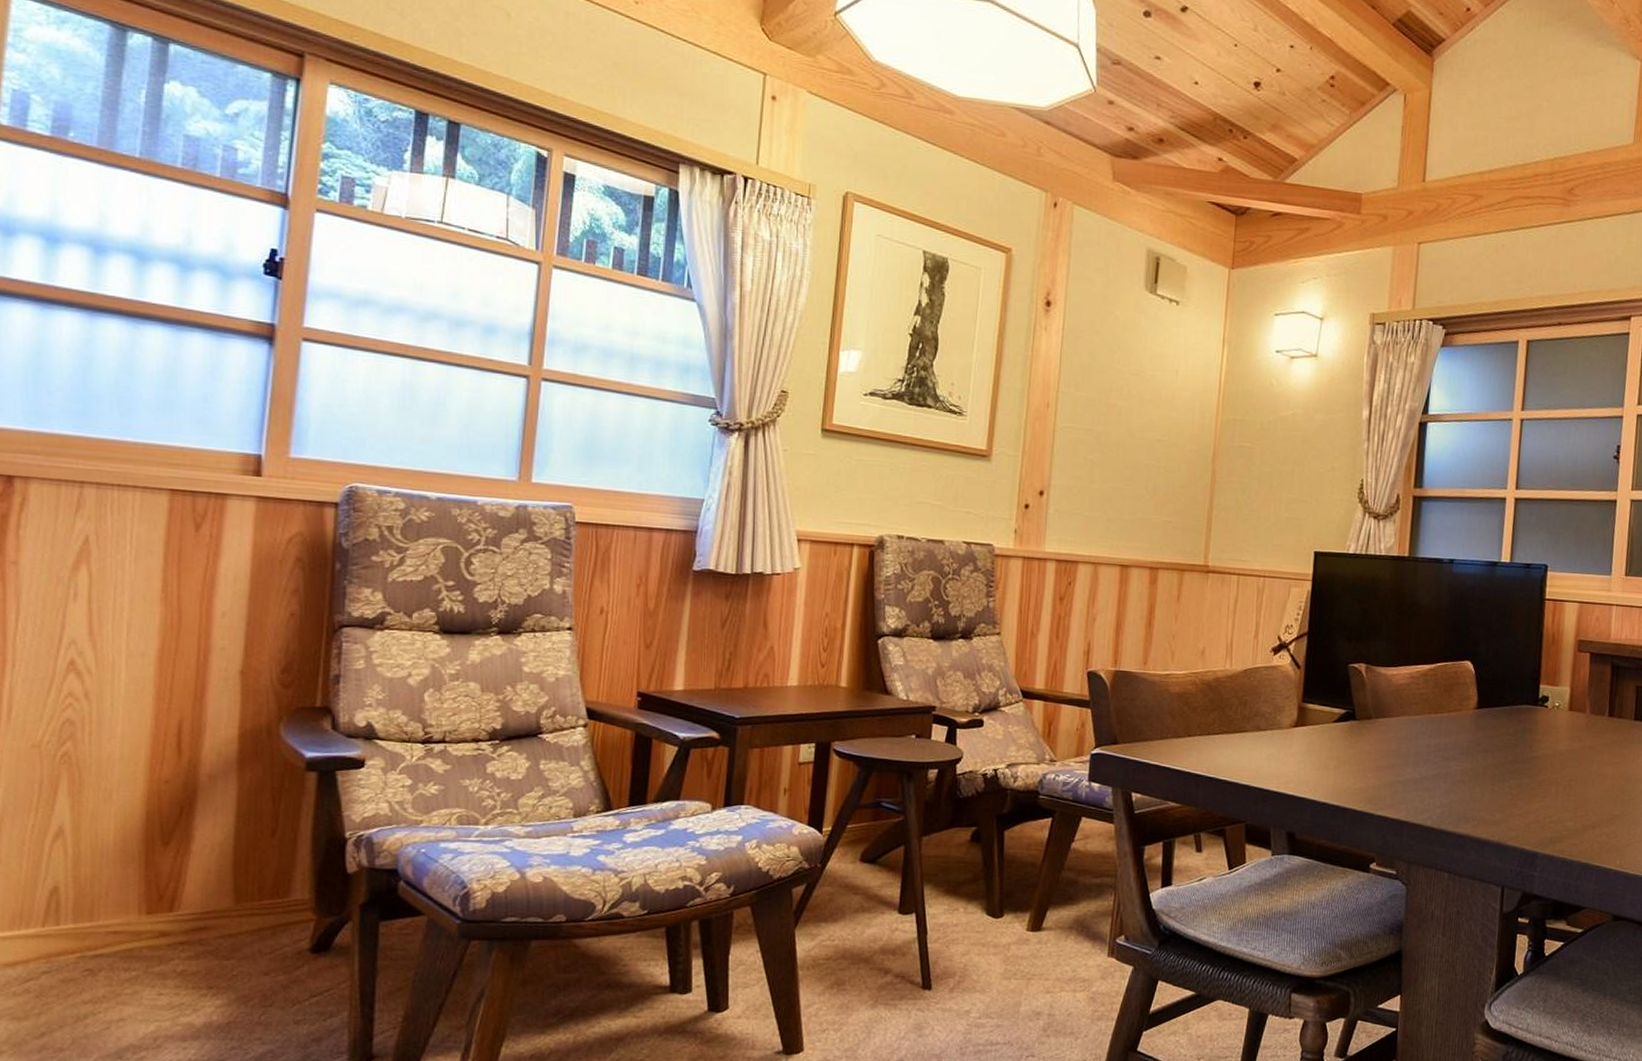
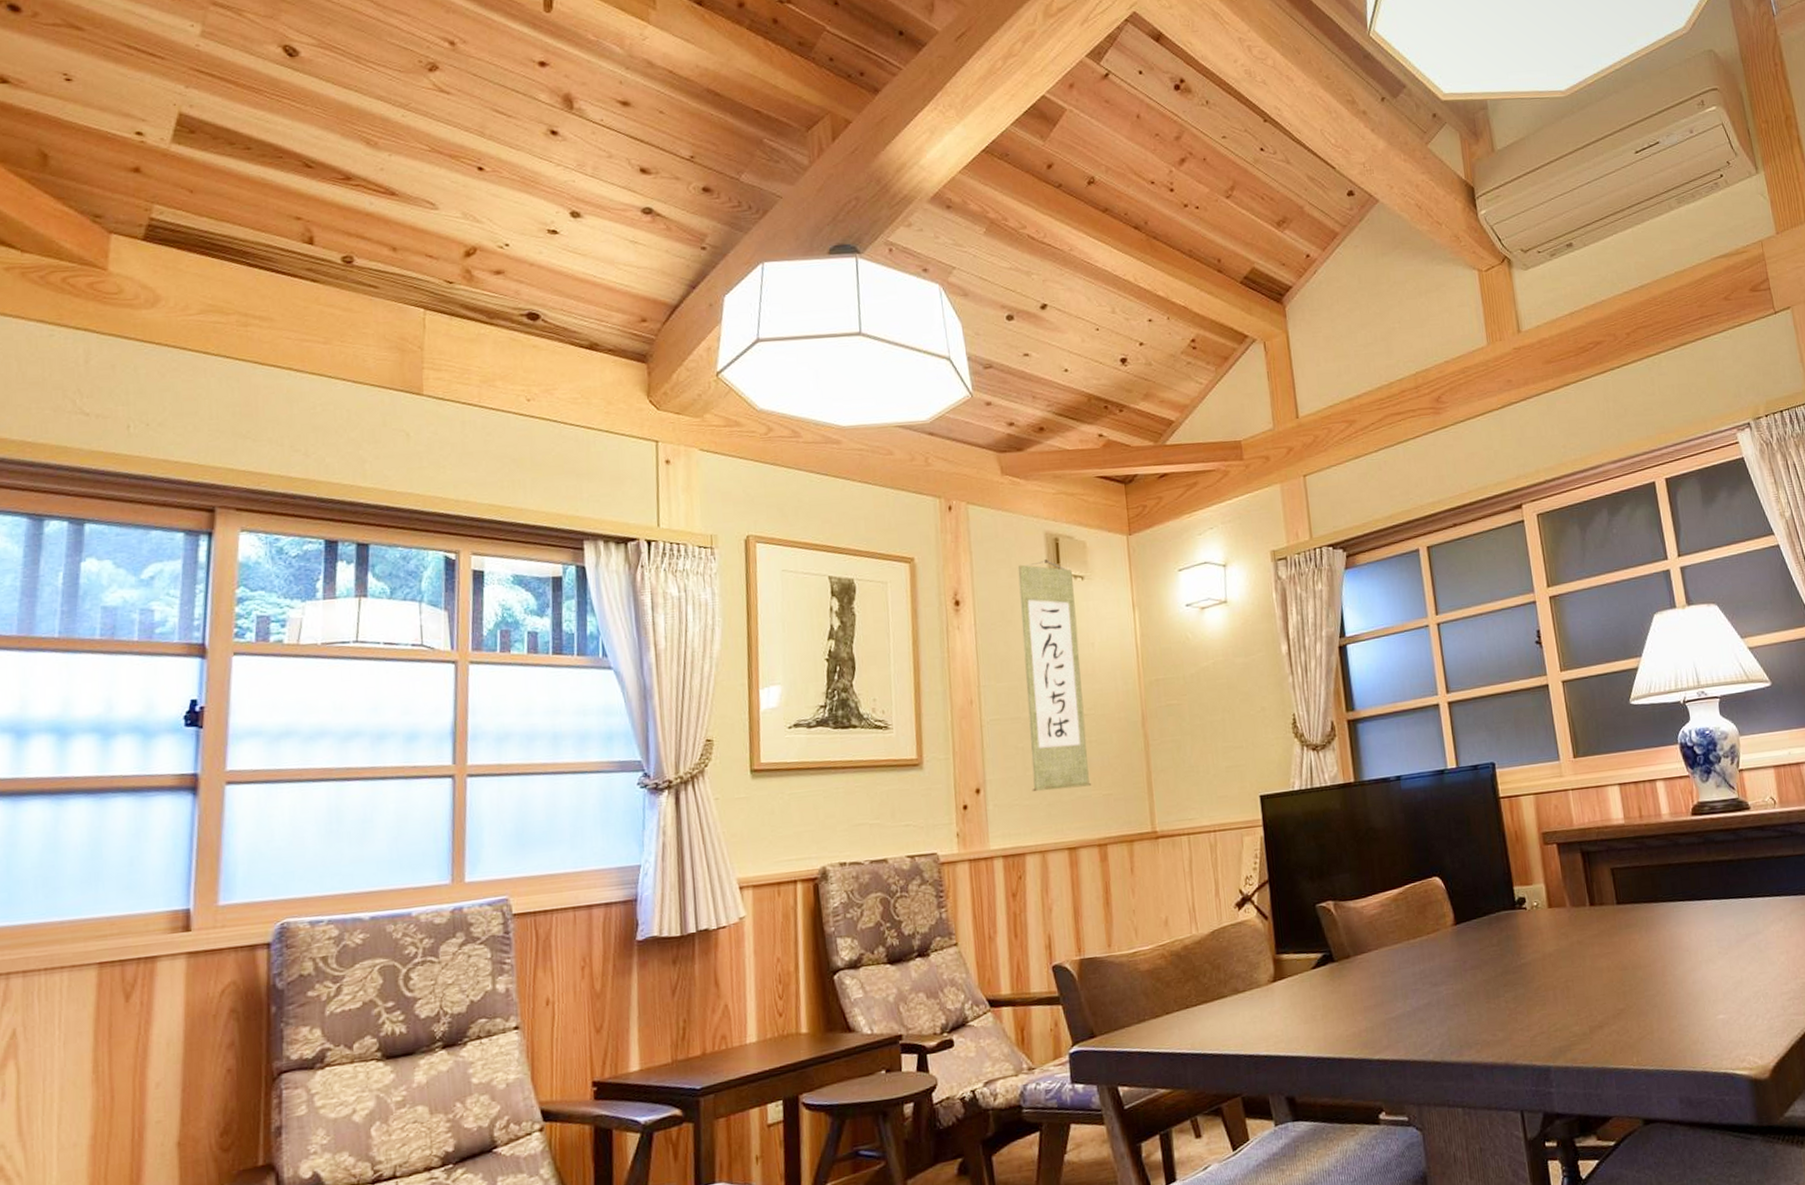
wall scroll: none [1094,277,1168,510] -> present [1017,559,1091,792]

